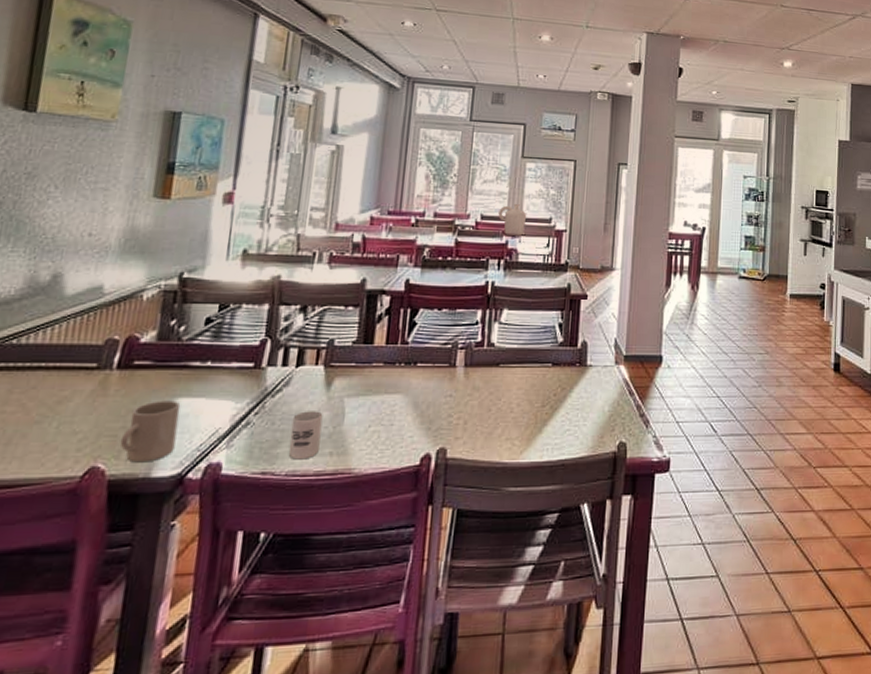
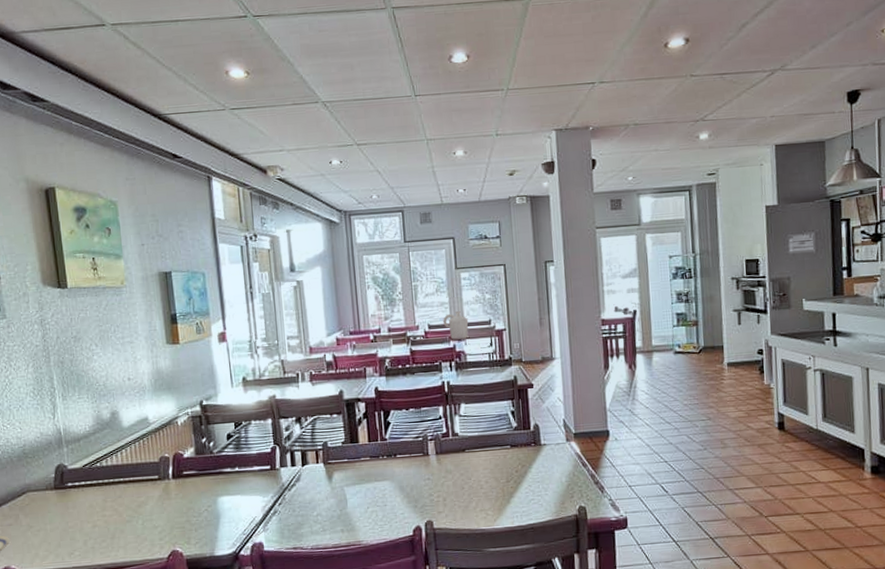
cup: present [120,401,181,463] -> none [187,499,227,546]
cup: present [288,411,323,460] -> none [308,499,333,537]

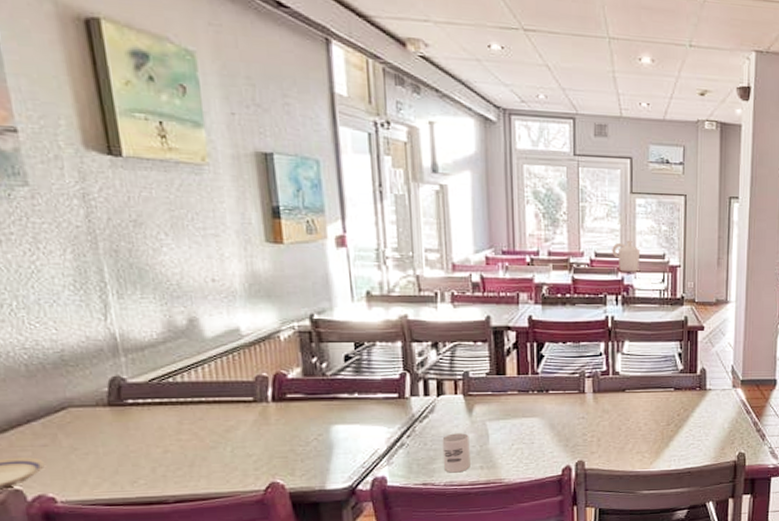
cup: none [308,499,333,537] -> present [442,433,470,473]

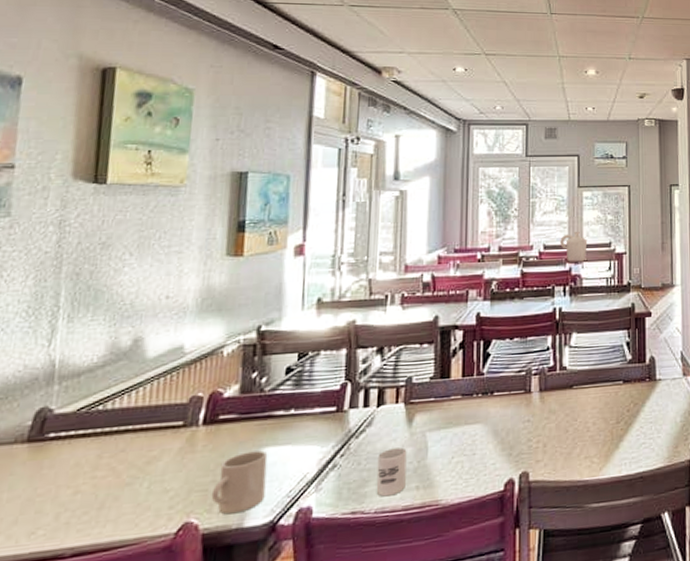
cup: none [291,427,341,478] -> present [211,450,268,515]

